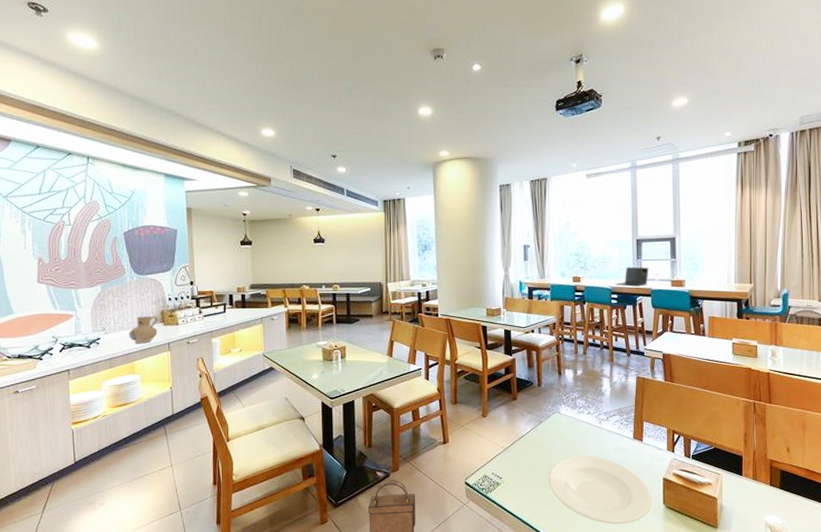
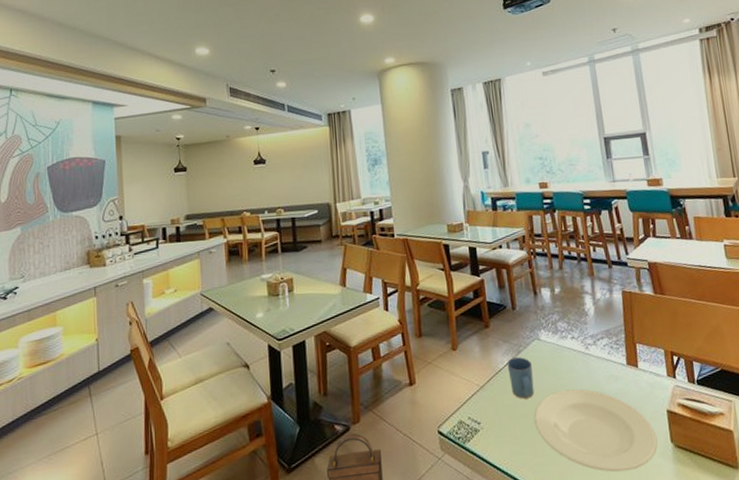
jug: present [129,316,158,344] -> none [50,257,84,291]
mug: none [529,426,551,461] -> present [507,357,535,399]
laptop: present [616,266,649,287] -> none [587,167,622,189]

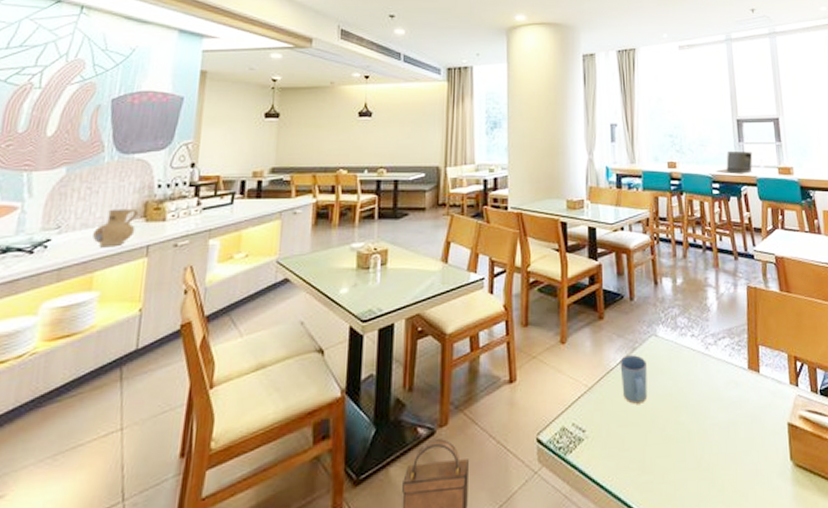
jug: none [50,257,84,291] -> present [92,208,139,248]
plate: present [534,389,658,472] -> none [646,394,776,494]
laptop: none [587,167,622,189] -> present [716,150,753,174]

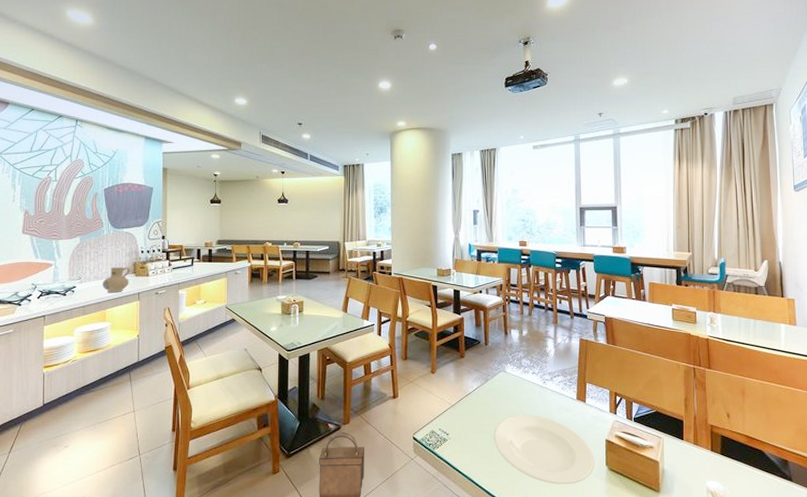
mug: present [620,355,648,404] -> none [476,384,496,418]
plate: none [646,394,776,494] -> present [494,415,594,485]
laptop: present [716,150,753,174] -> none [560,233,592,252]

